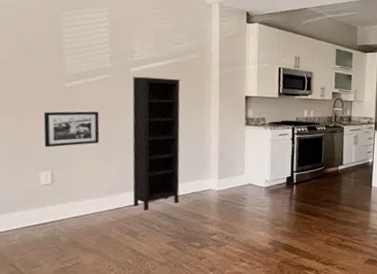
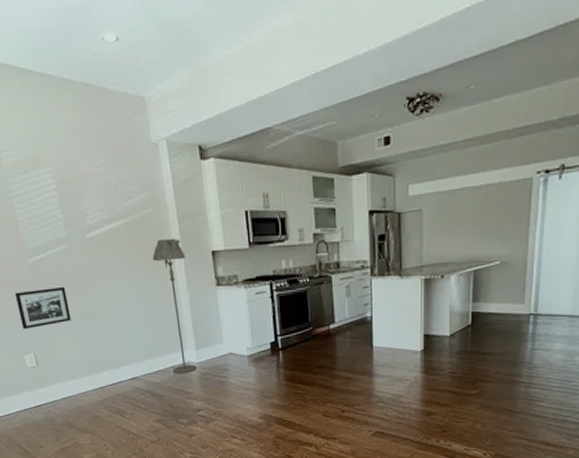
bookcase: present [132,76,181,211] -> none [90,240,159,389]
floor lamp: none [191,81,222,200] -> present [153,239,196,374]

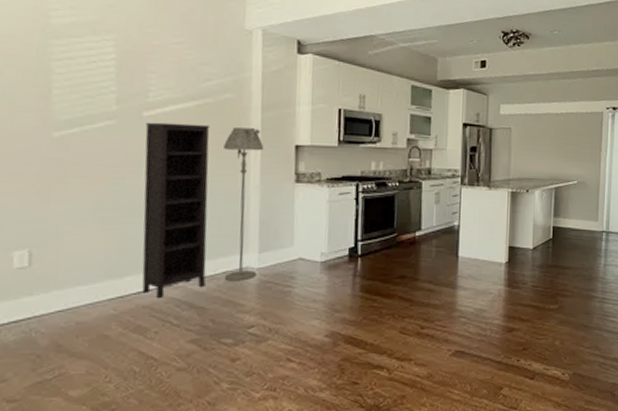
picture frame: present [14,286,71,330] -> none [20,168,99,218]
bookcase: none [90,240,159,389] -> present [142,122,211,299]

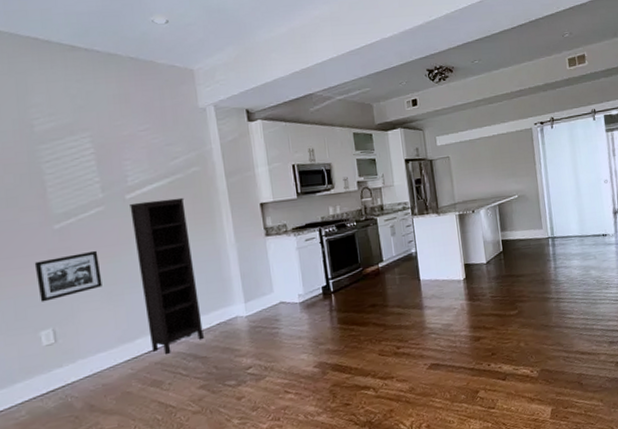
picture frame: none [20,168,99,218] -> present [34,250,102,302]
floor lamp: present [224,127,264,281] -> none [198,194,245,332]

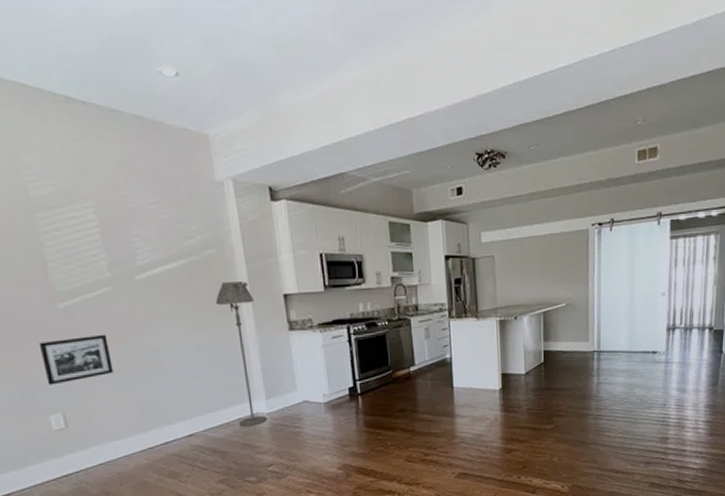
bookcase: present [130,197,204,355] -> none [140,282,223,448]
floor lamp: none [198,194,245,332] -> present [216,281,267,427]

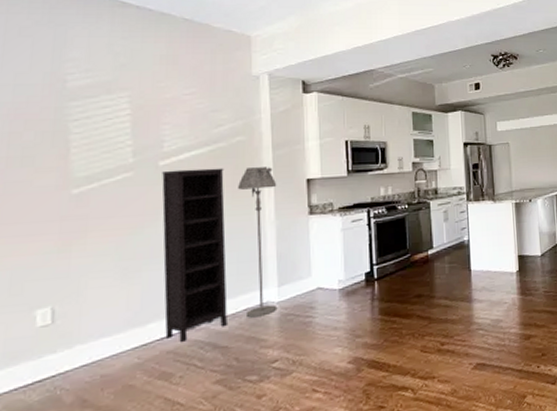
picture frame: present [38,334,114,385] -> none [41,220,119,276]
bookcase: none [140,282,223,448] -> present [162,168,228,343]

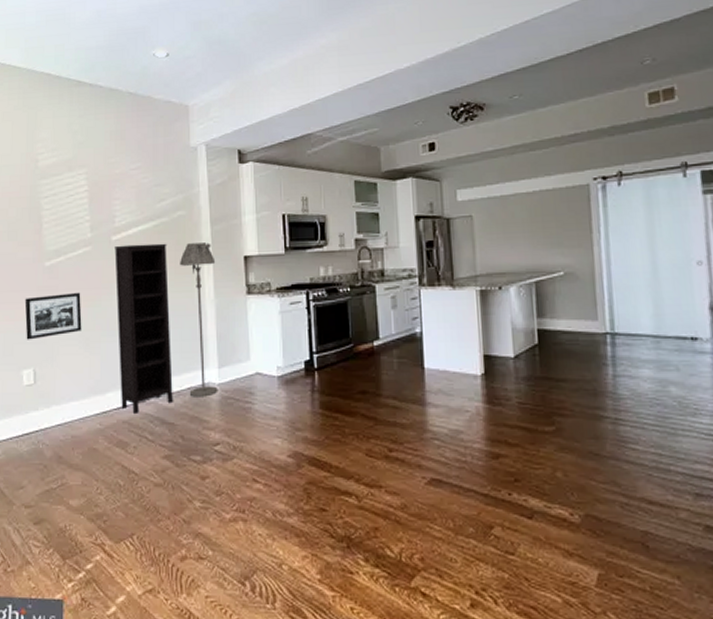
picture frame: none [41,220,119,276] -> present [24,292,82,340]

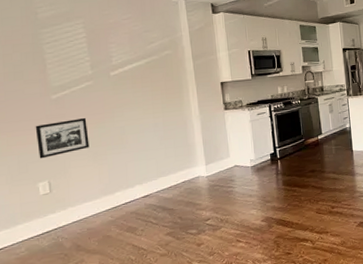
bookcase: present [114,243,173,415] -> none [113,75,171,206]
floor lamp: present [180,243,217,397] -> none [170,74,206,188]

